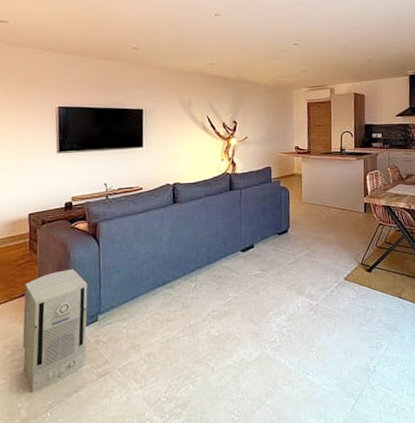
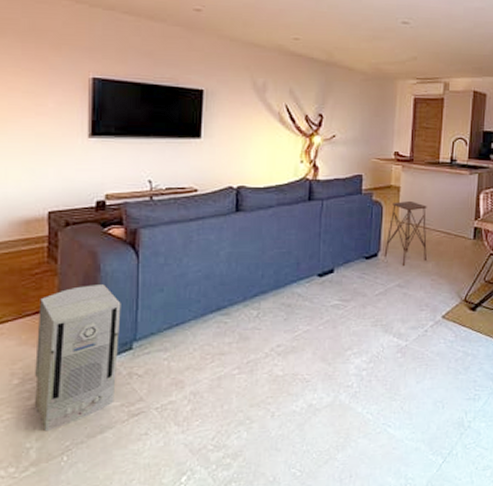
side table: none [293,184,328,238] -> present [384,200,427,266]

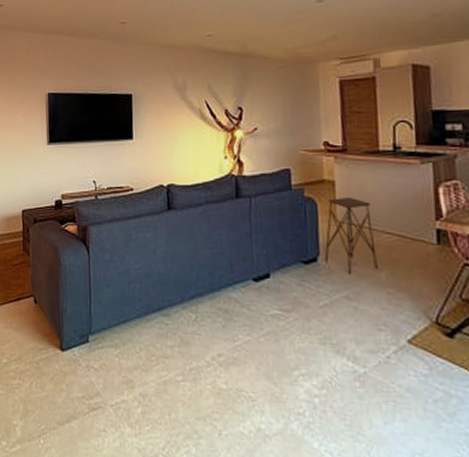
air purifier: present [35,284,121,432] -> none [17,277,78,412]

